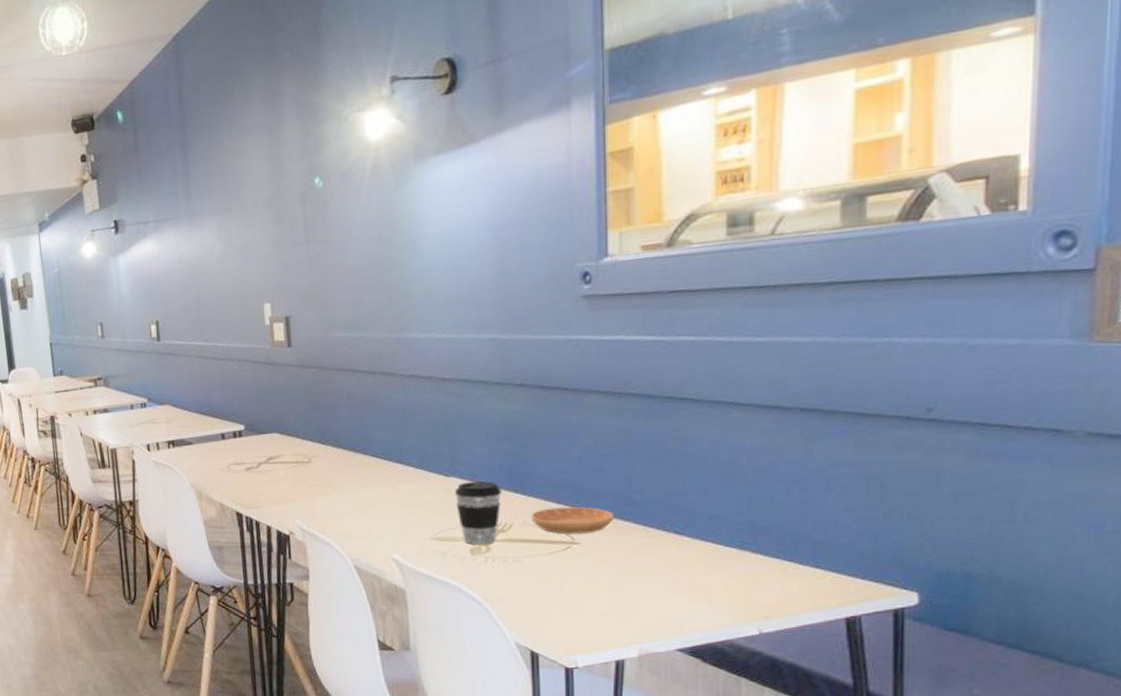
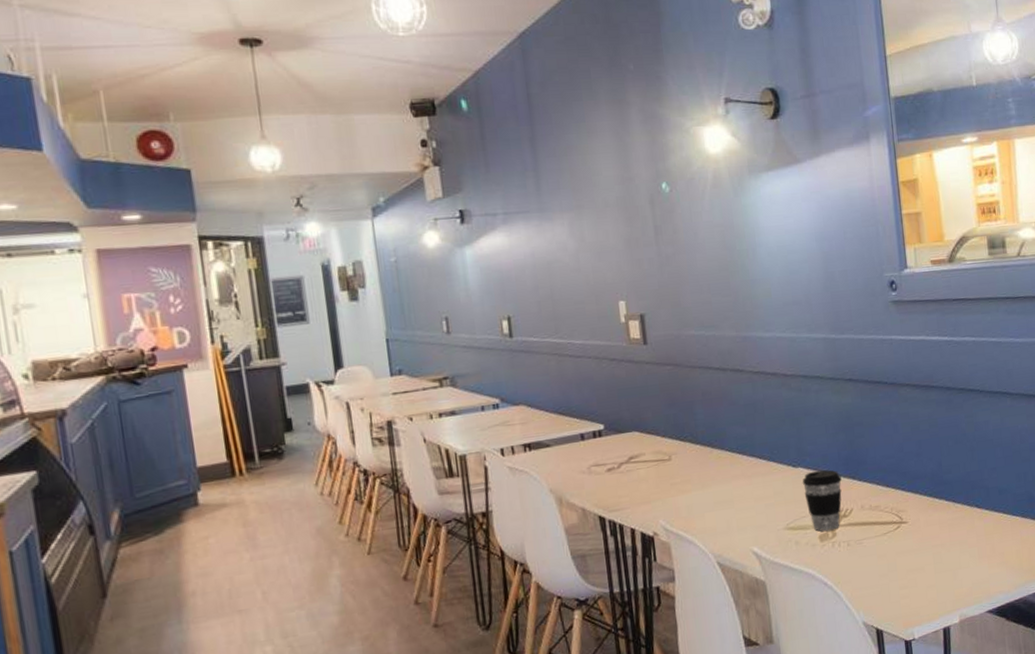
saucer: present [530,506,615,534] -> none [866,488,931,515]

